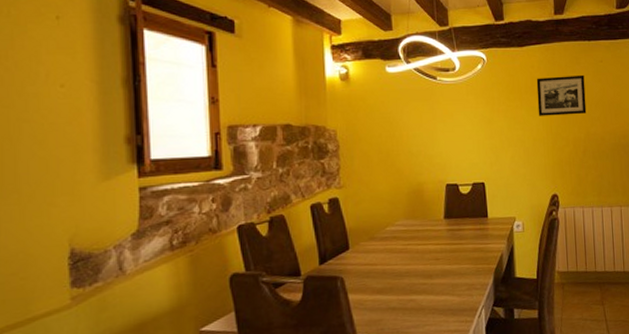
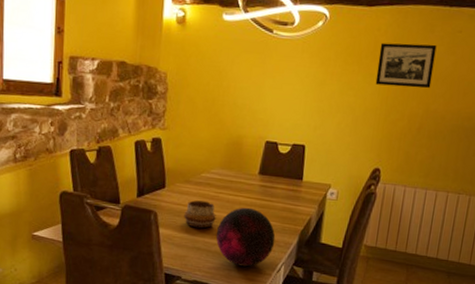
decorative bowl: none [373,256,408,287] -> present [184,200,216,229]
decorative orb: none [409,254,471,319] -> present [216,207,276,267]

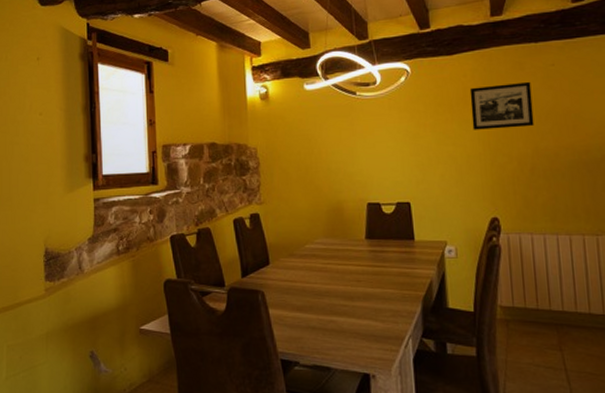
decorative bowl: present [184,200,216,229] -> none [293,274,327,305]
decorative orb: present [216,207,276,267] -> none [330,276,397,344]

